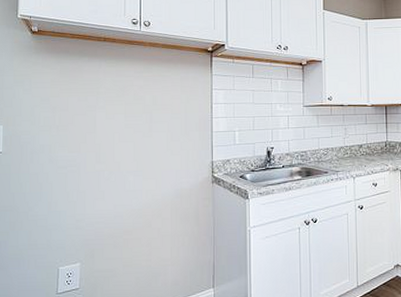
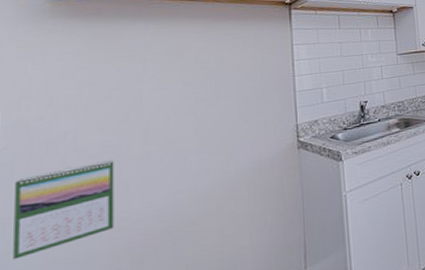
calendar: none [10,172,75,238] -> present [13,159,114,260]

